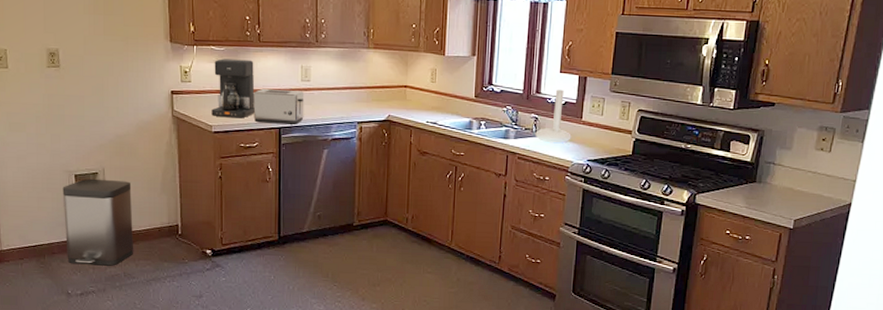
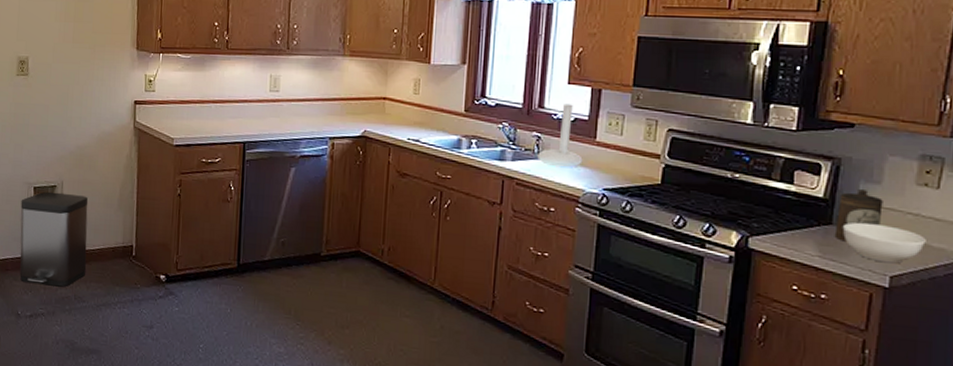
coffee maker: present [211,58,255,118] -> none [174,67,221,131]
toaster: present [253,88,305,125] -> none [217,99,273,139]
canister: none [757,154,792,195] -> present [834,189,883,242]
bowl: none [762,179,820,210] -> present [842,222,926,264]

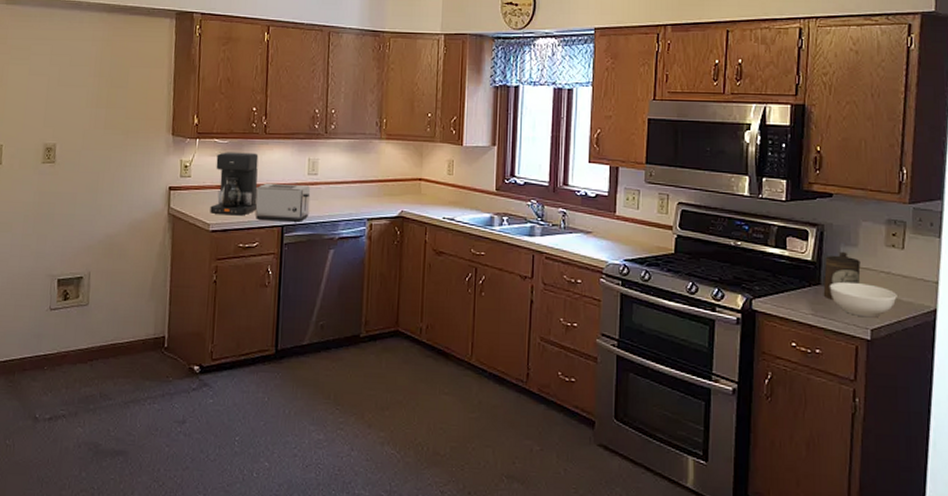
pedal bin: present [20,192,88,287] -> none [39,283,118,385]
coffee maker: none [174,67,221,131] -> present [210,152,259,216]
toaster: none [217,99,273,139] -> present [255,183,311,222]
paper towel holder: present [537,104,583,168] -> none [564,181,605,241]

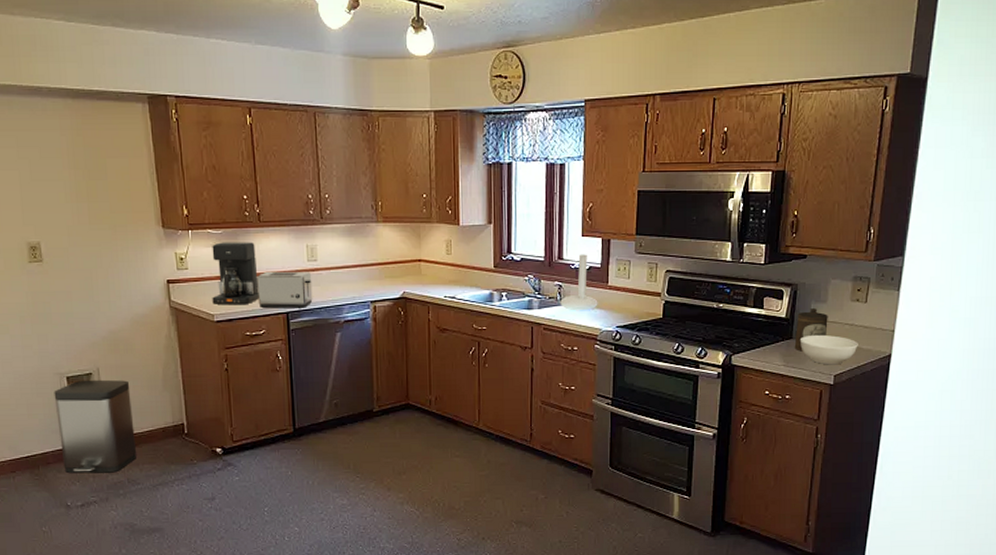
pedal bin: none [39,283,118,385] -> present [54,380,136,474]
paper towel holder: none [564,181,605,241] -> present [560,254,598,311]

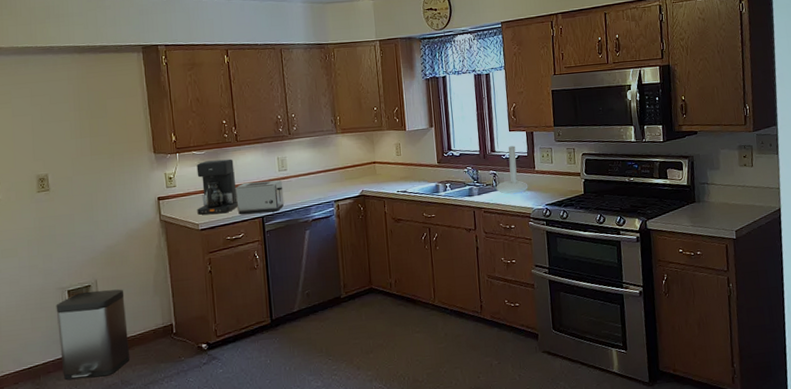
canister: present [794,308,828,352] -> none [697,175,724,213]
bowl: present [799,334,858,365] -> none [701,196,752,222]

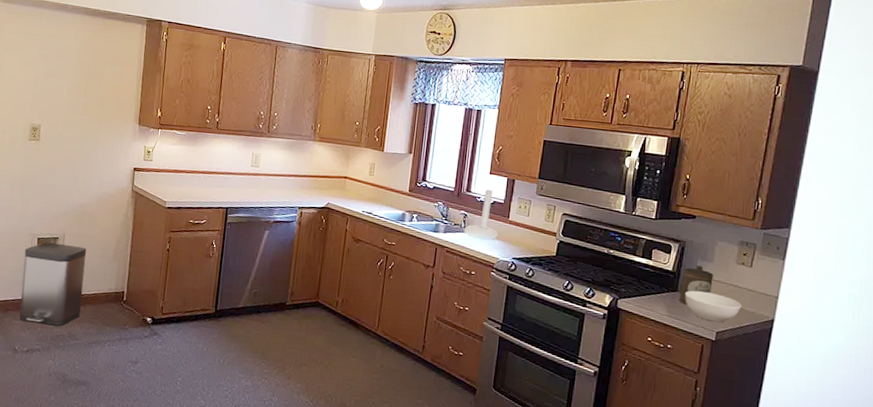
coffee maker: present [196,159,238,215] -> none [167,142,211,197]
toaster: present [235,180,284,214] -> none [204,171,253,206]
canister: none [697,175,724,213] -> present [679,266,714,305]
bowl: none [701,196,752,222] -> present [684,290,742,323]

